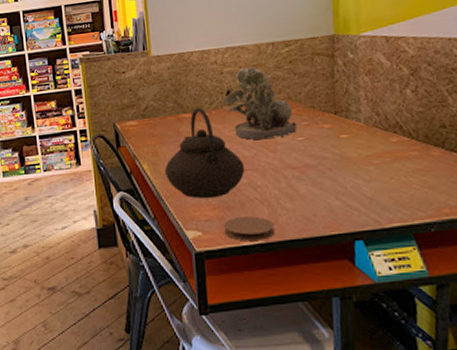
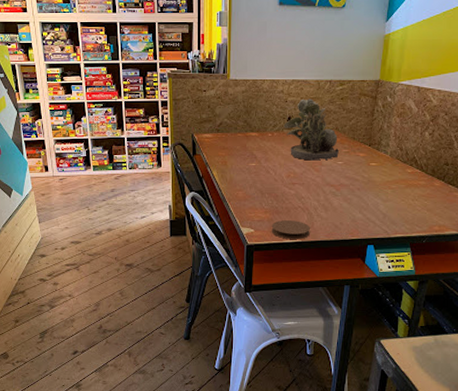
teapot: present [165,107,245,199] -> none [231,128,294,204]

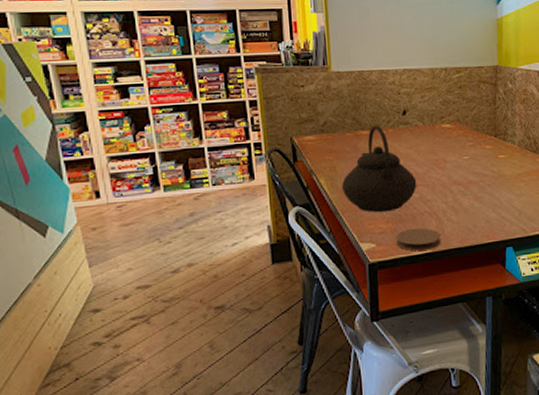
teapot: none [231,128,294,204] -> present [342,125,417,213]
succulent plant: present [283,98,339,161] -> none [398,89,464,158]

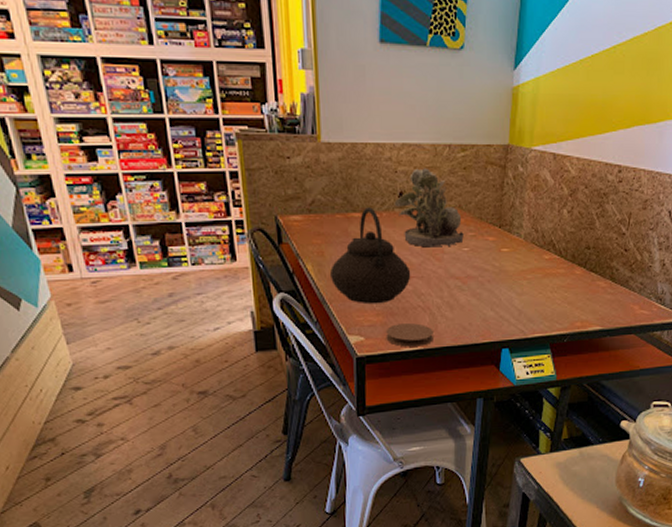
succulent plant: none [398,89,464,158] -> present [394,168,464,248]

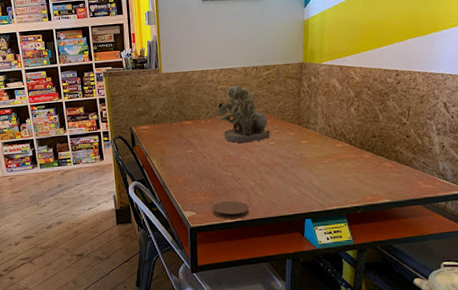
teapot: present [330,207,411,304] -> none [170,116,230,188]

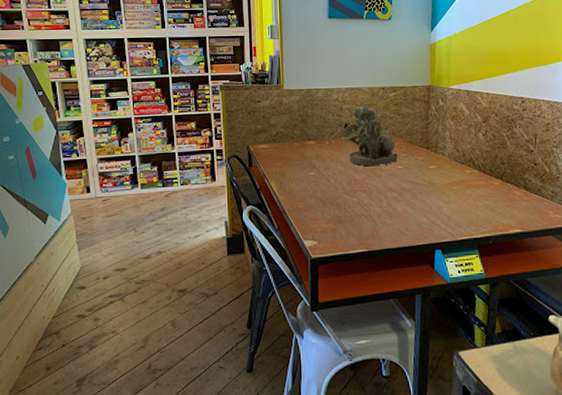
coaster: present [212,201,249,219] -> none [335,229,376,250]

